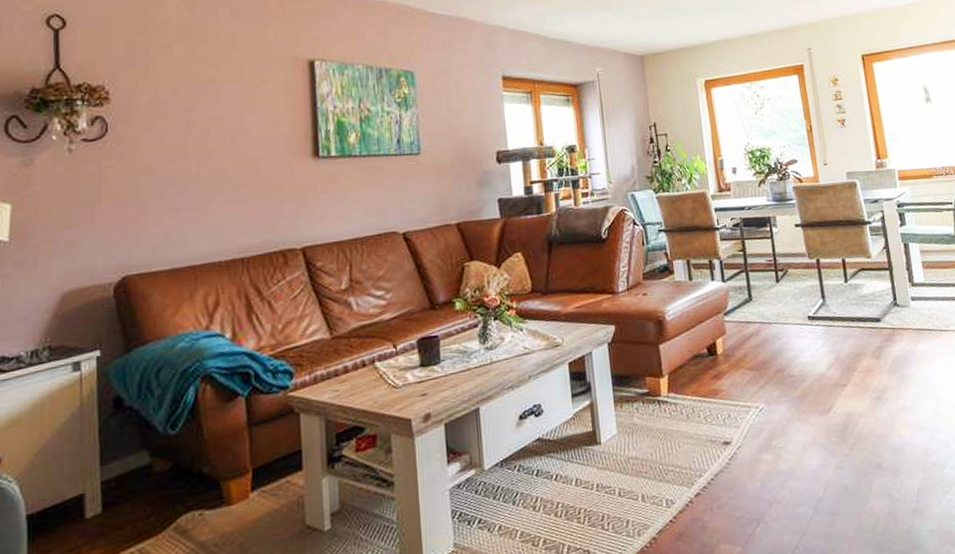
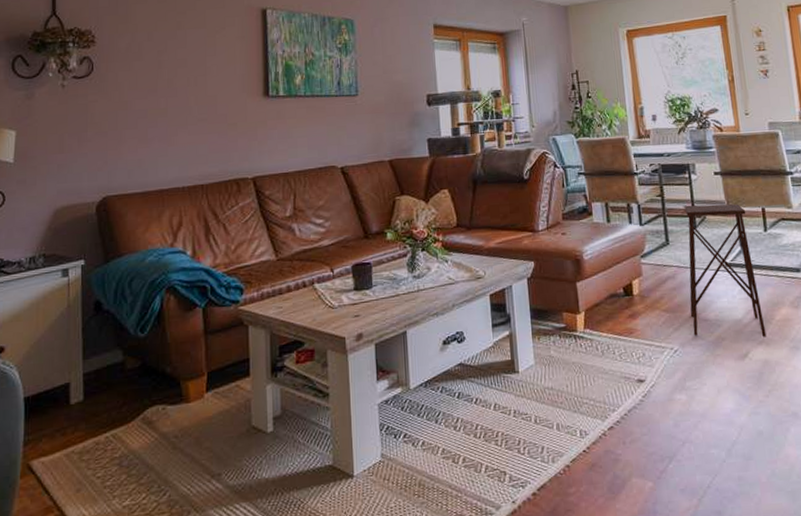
side table: none [766,256,850,393] -> present [684,204,767,337]

